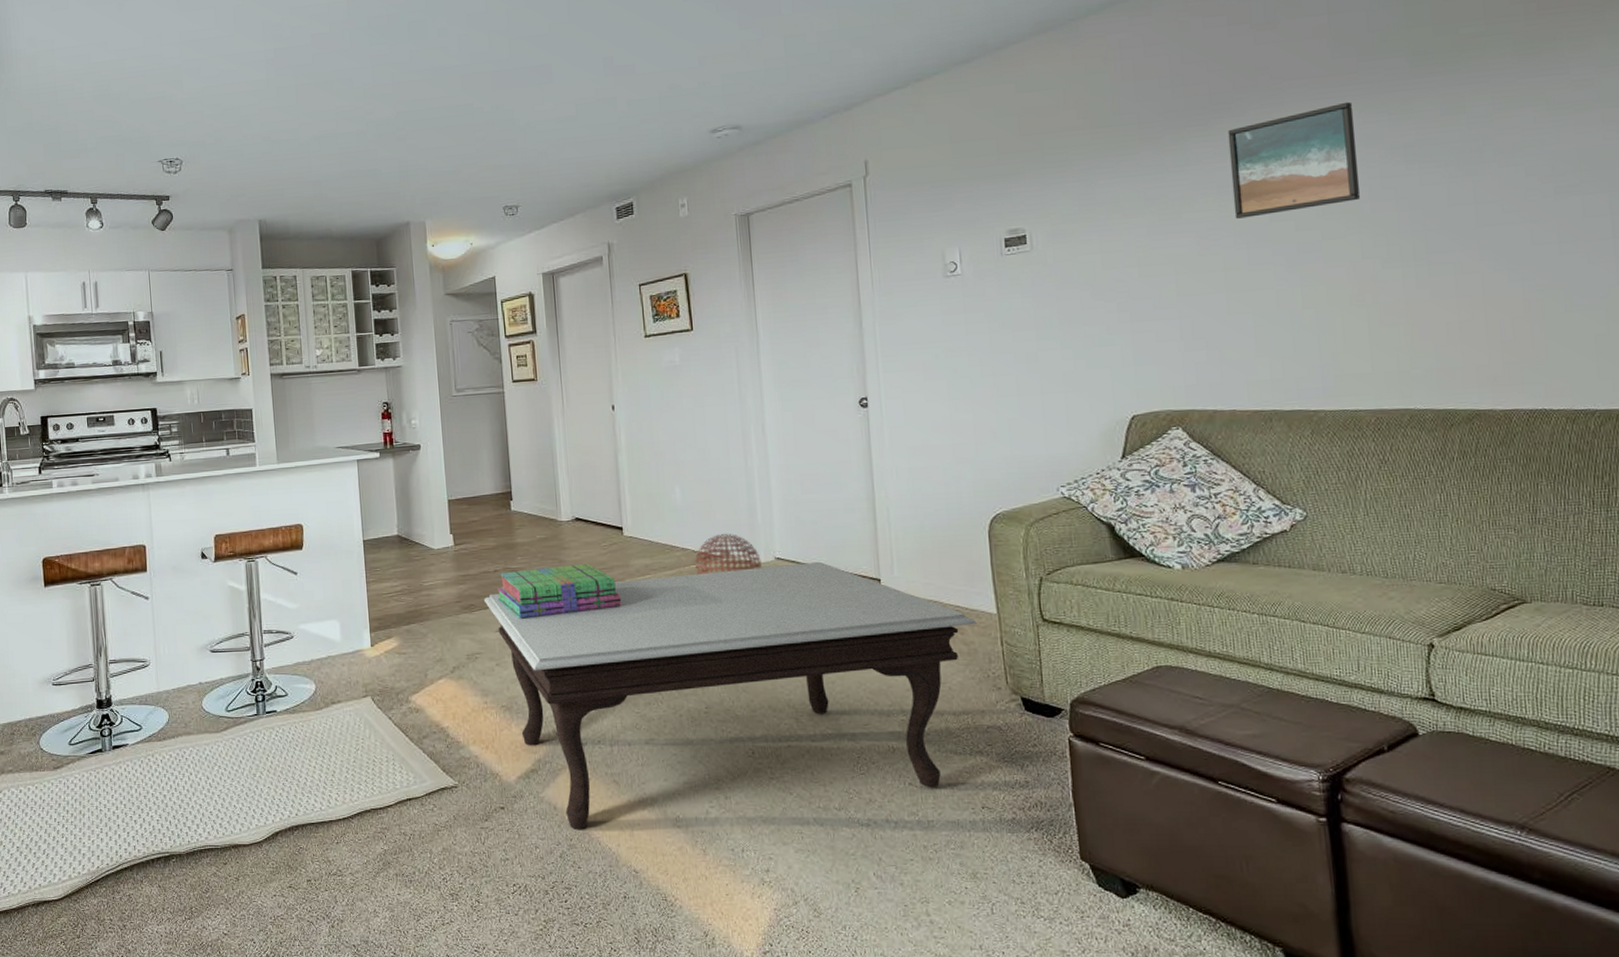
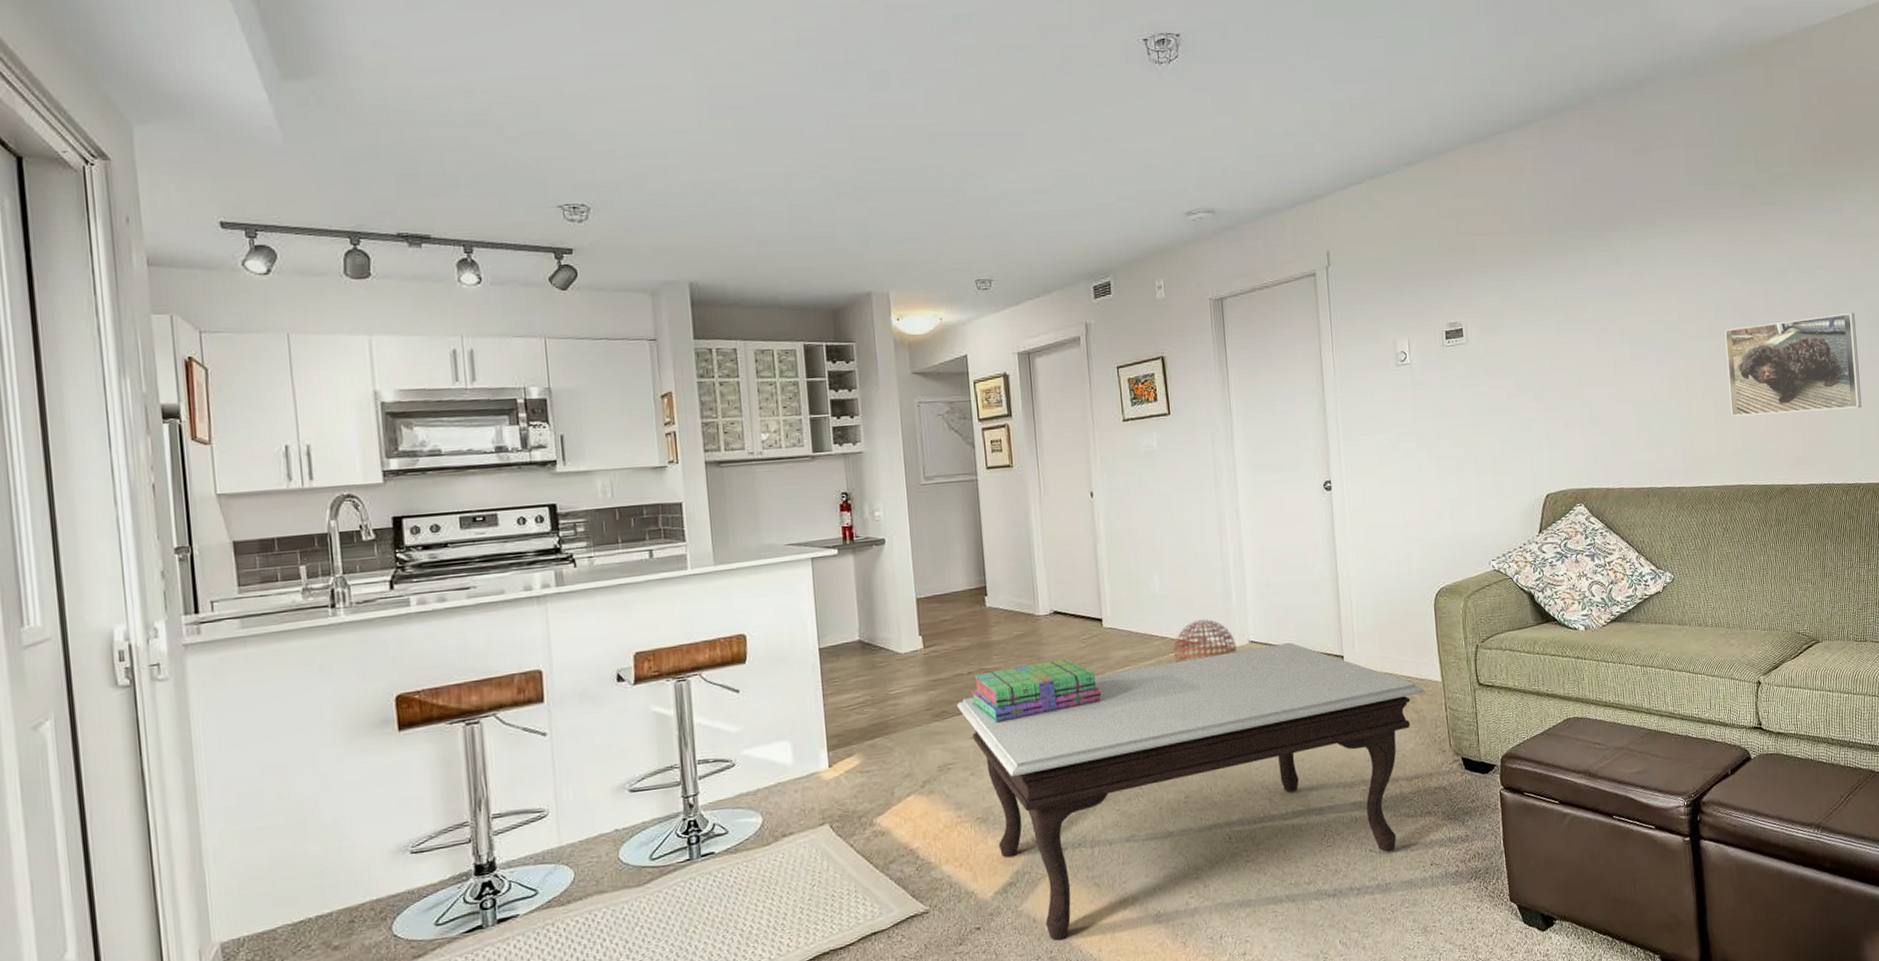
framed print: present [1227,101,1361,219] -> none [1615,223,1709,320]
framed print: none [1383,198,1599,328] -> present [1724,313,1862,417]

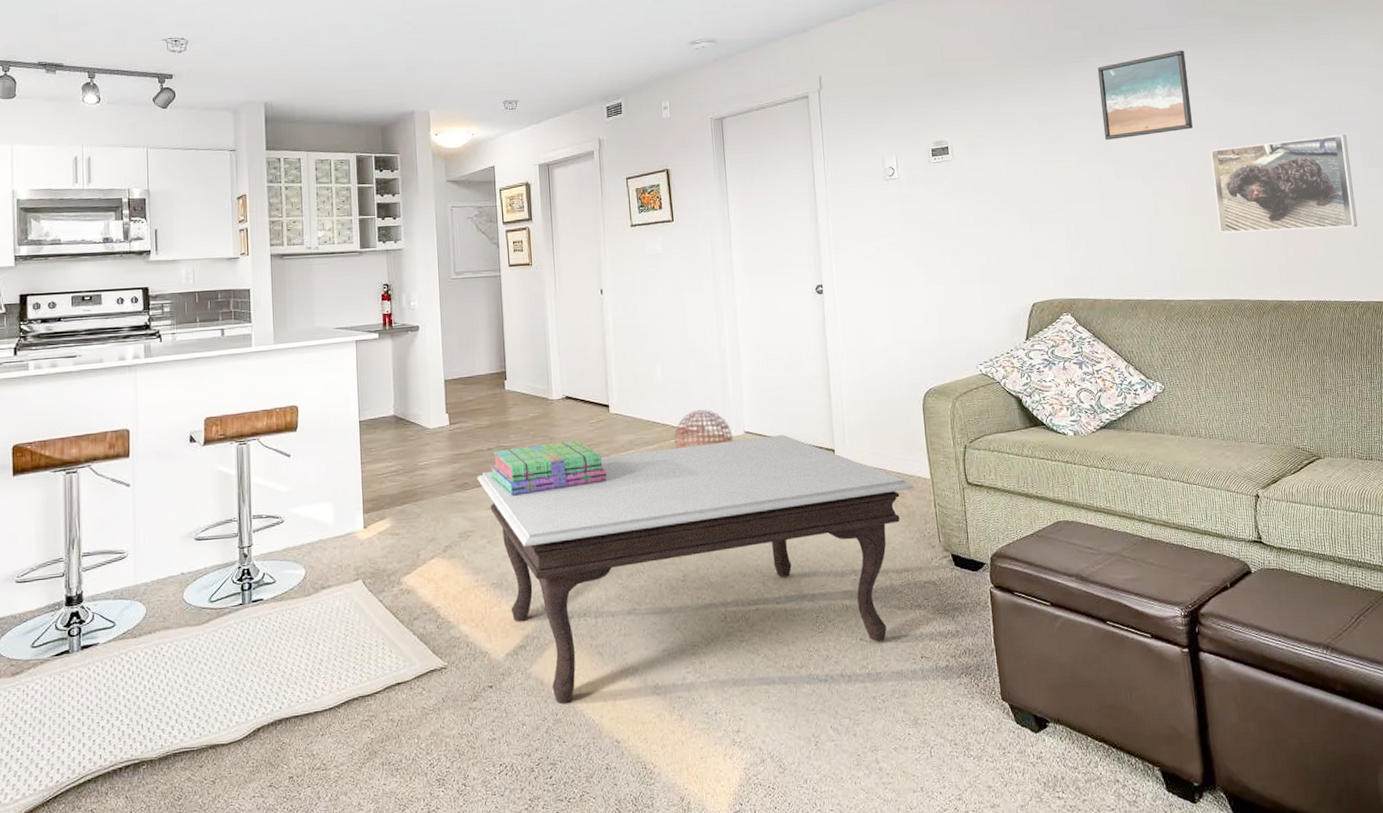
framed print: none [1615,223,1709,320] -> present [1097,50,1194,140]

